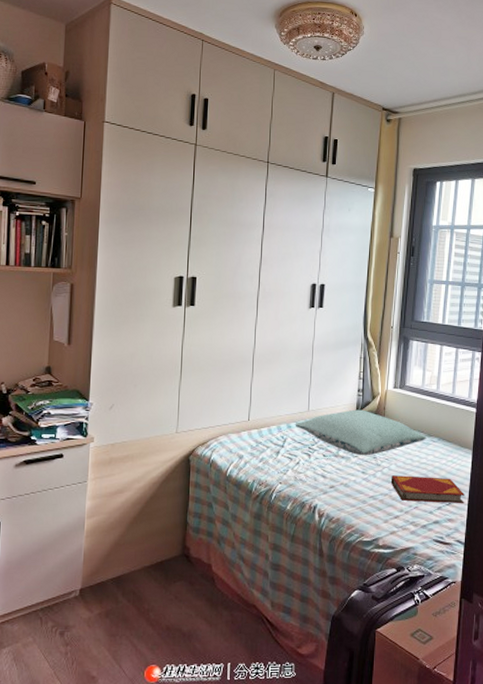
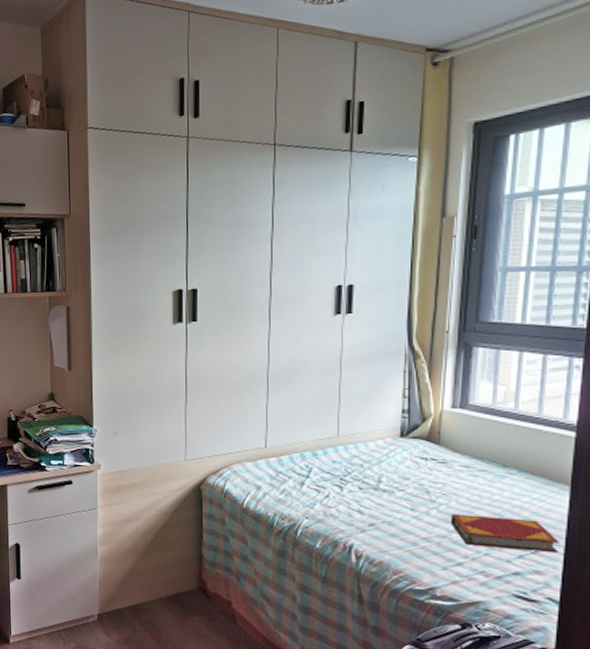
pillow: present [295,409,427,456] -> none [322,434,501,490]

